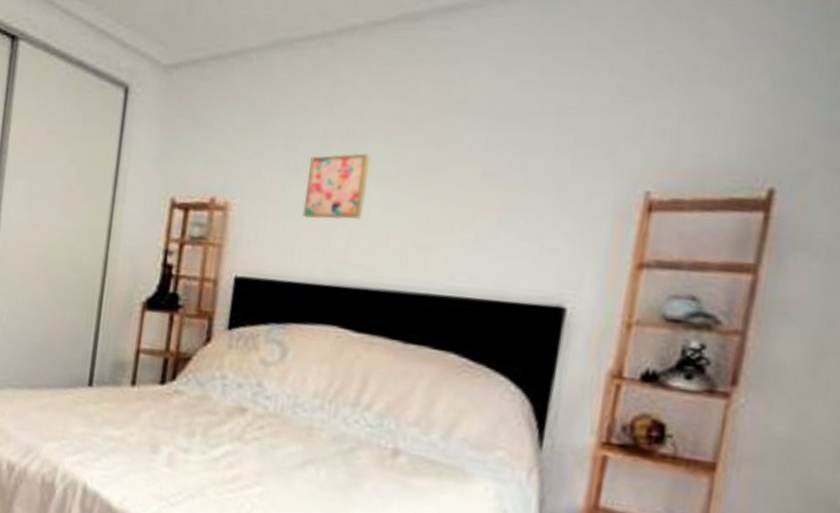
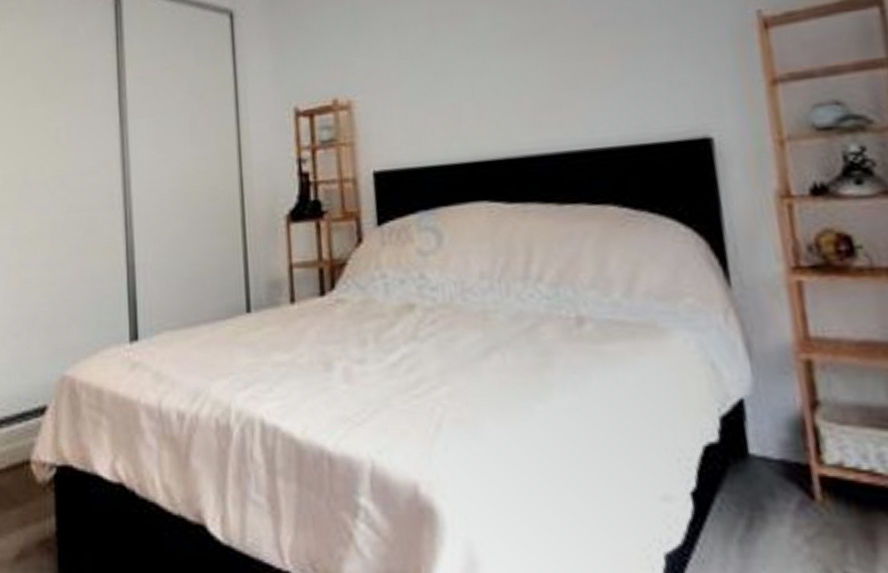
wall art: present [302,153,371,220] -> none [421,28,486,101]

